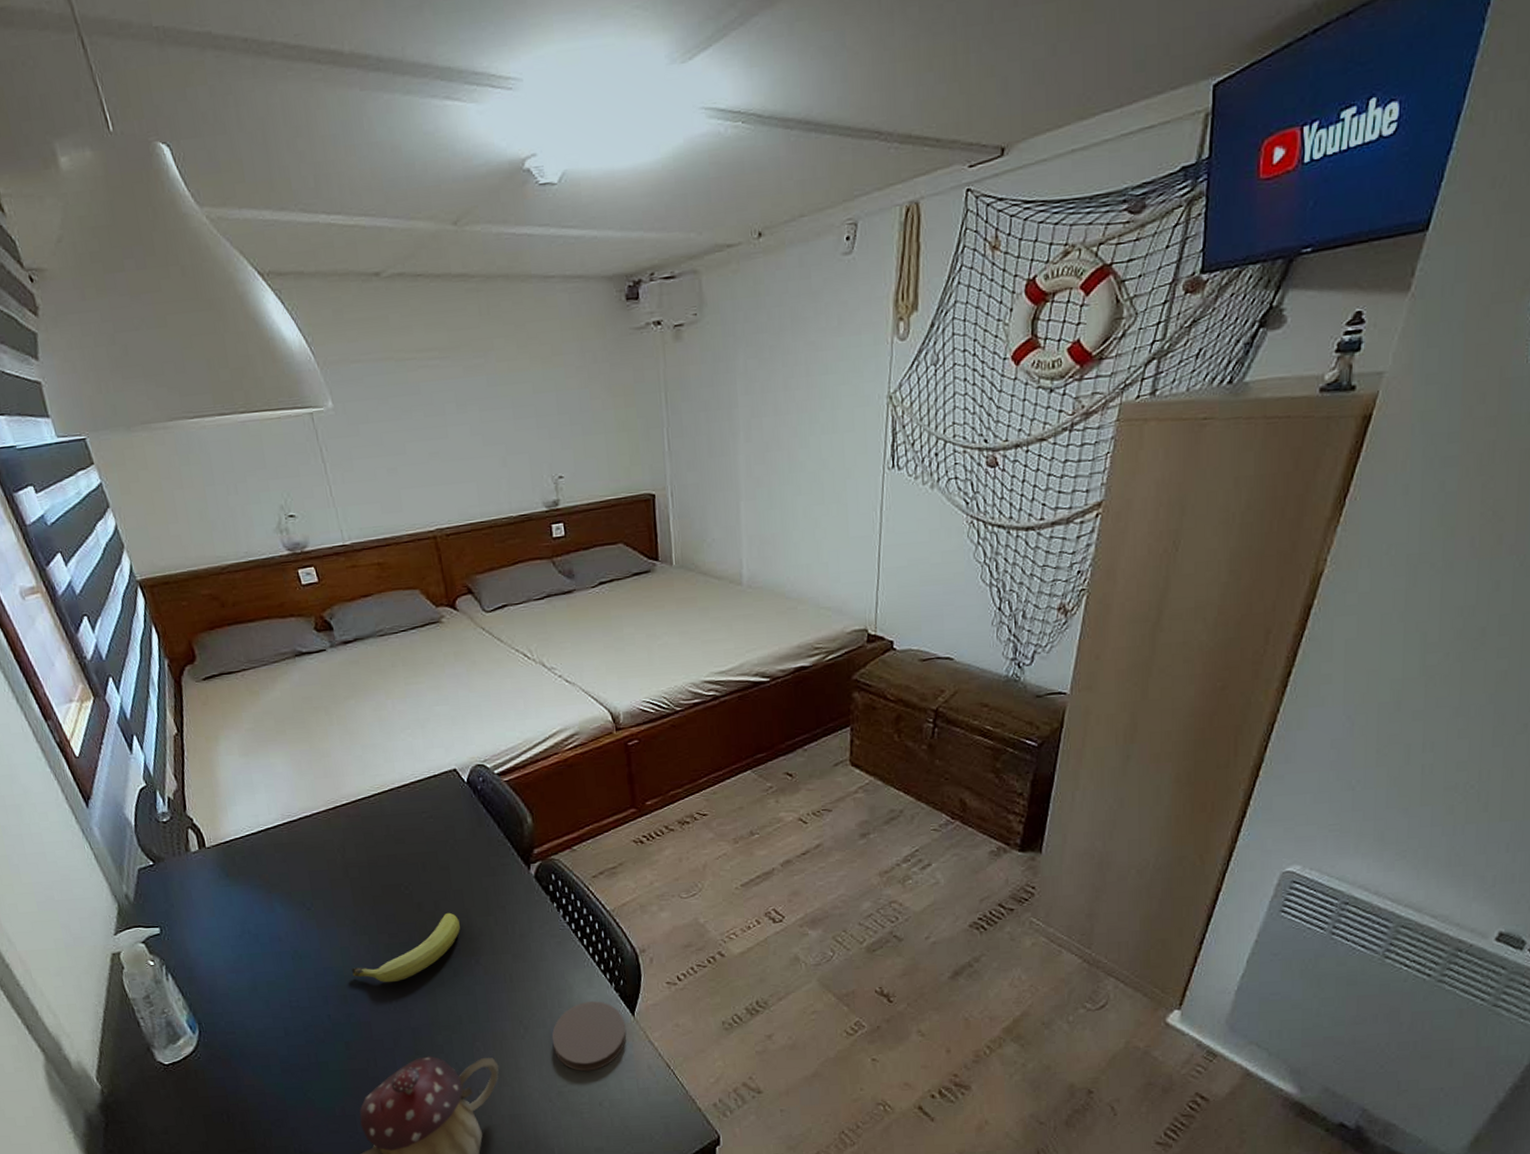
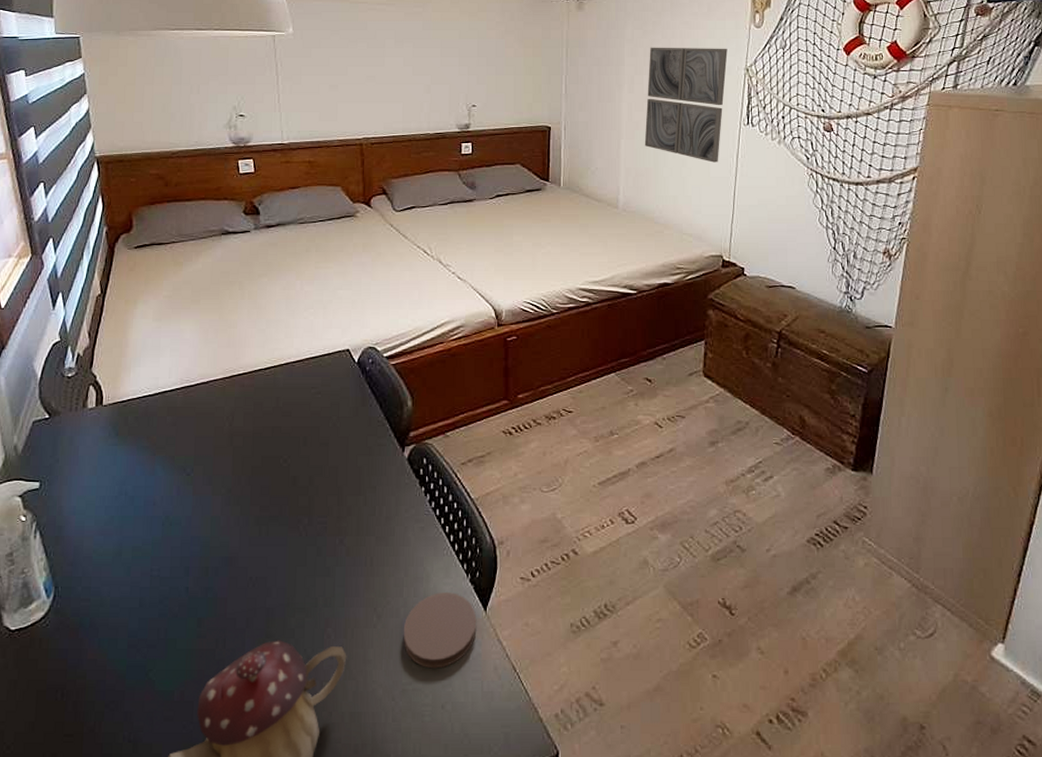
fruit: present [352,912,460,983] -> none [218,488,330,558]
wall art: none [767,371,865,520] -> present [644,47,728,163]

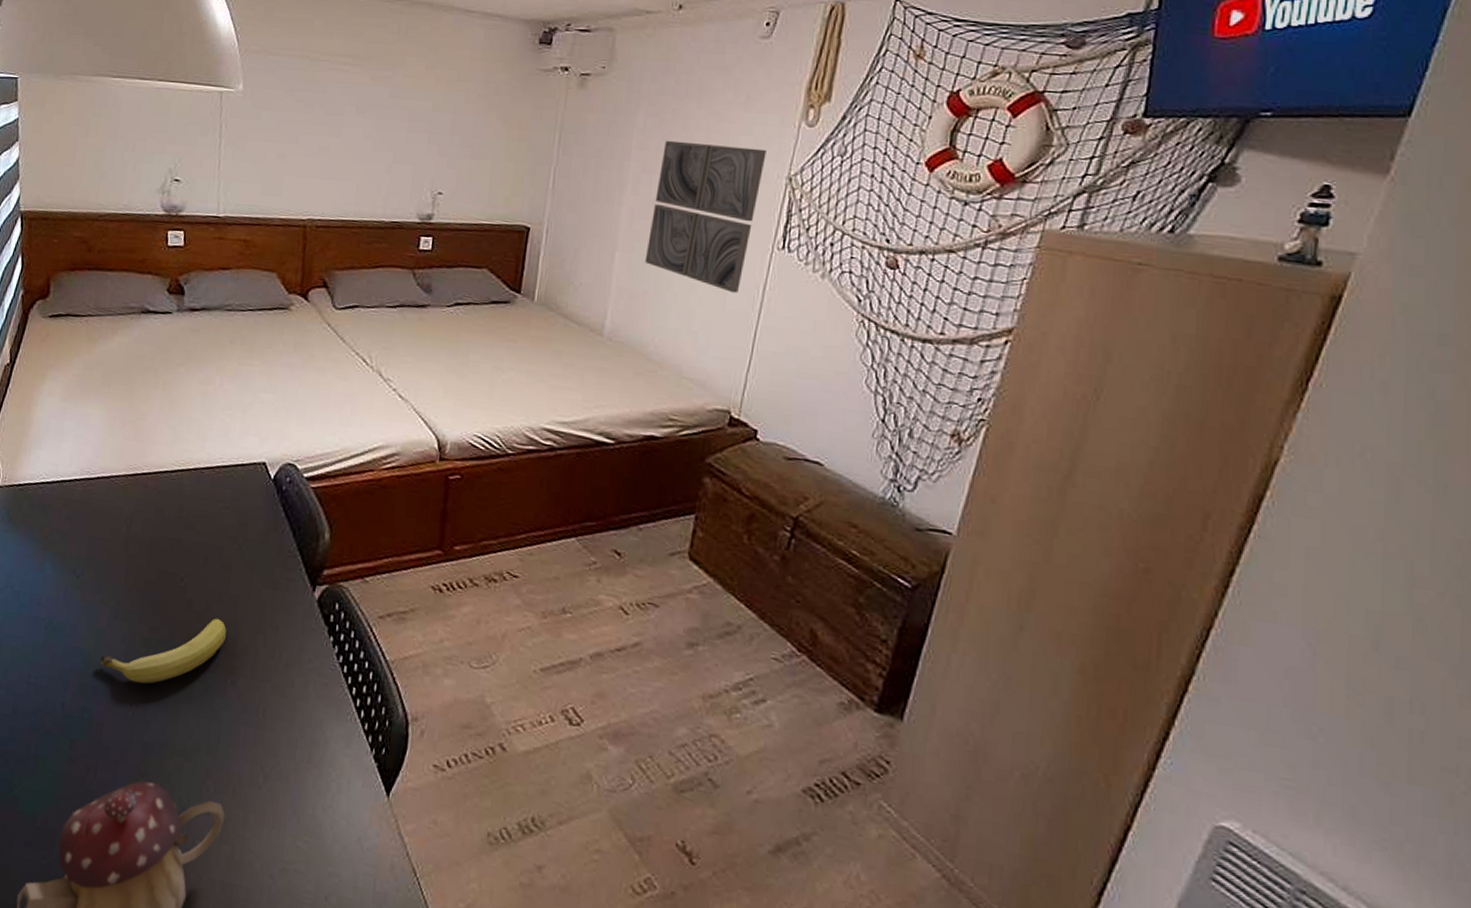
fruit: none [218,488,330,558] -> present [100,618,227,684]
coaster: present [403,593,477,669] -> none [290,763,377,853]

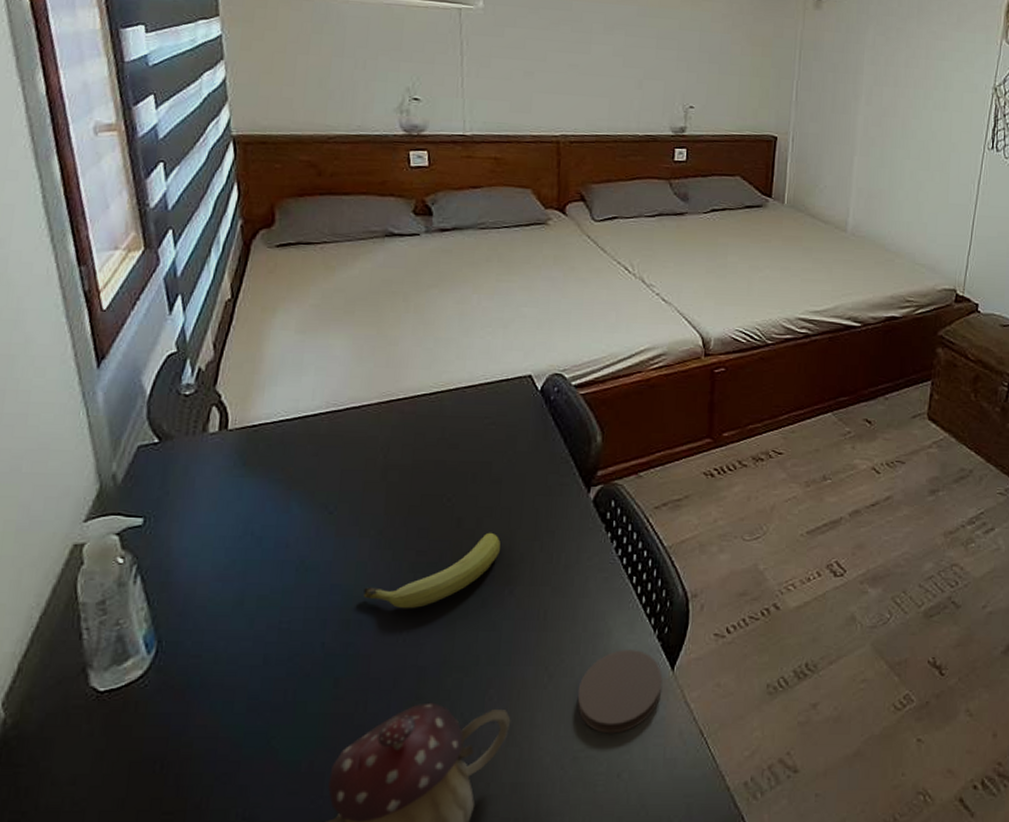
coaster: none [290,763,377,853] -> present [577,650,663,734]
wall art: present [644,140,767,293] -> none [879,56,976,188]

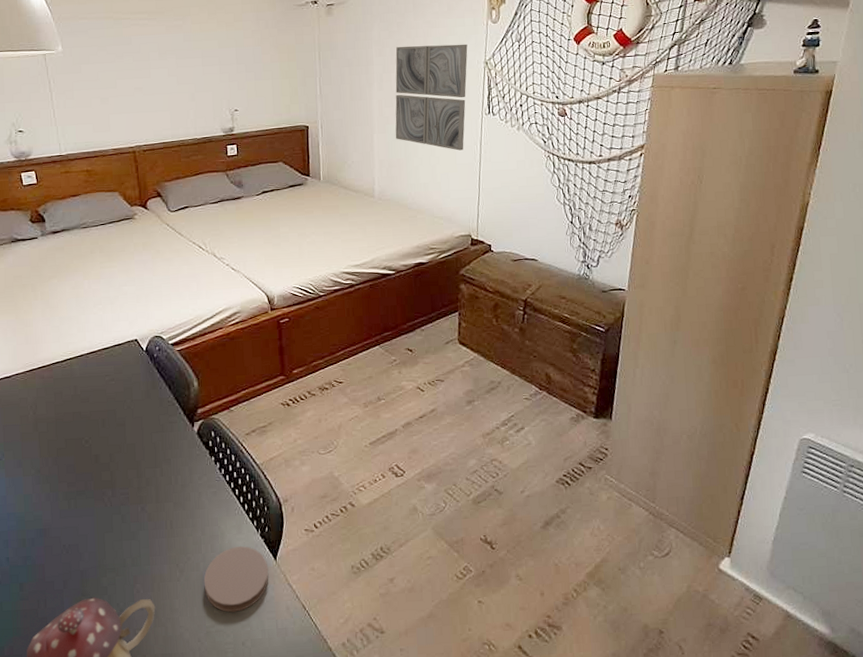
fruit: present [363,532,501,609] -> none [32,464,130,528]
wall art: none [879,56,976,188] -> present [395,44,468,151]

